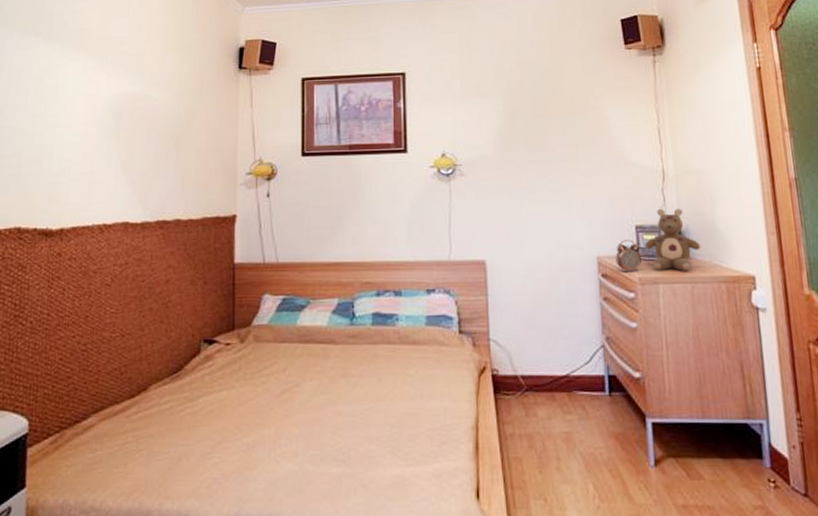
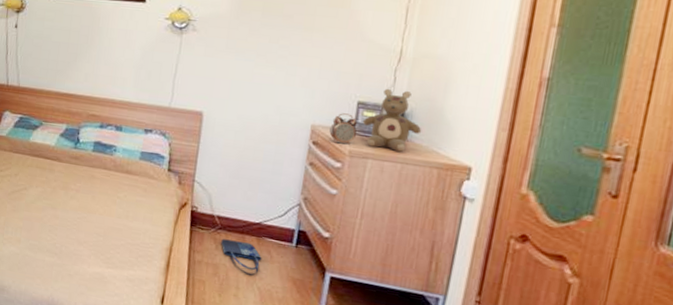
shopping bag: none [530,401,578,441] -> present [221,239,262,277]

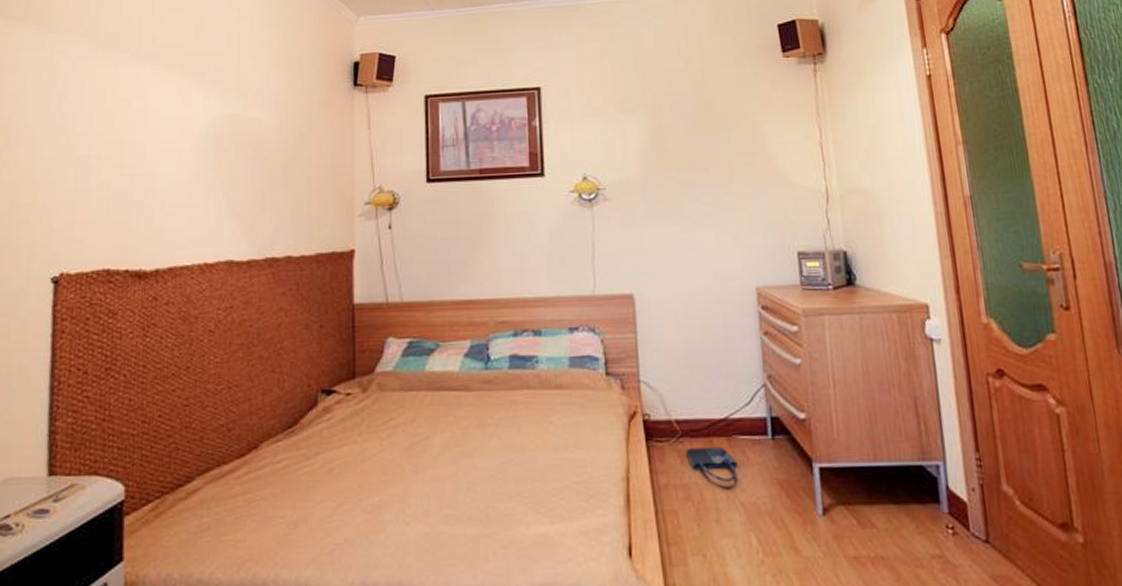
alarm clock: present [329,113,358,145] -> none [776,267,806,304]
stuffed bear: present [363,88,422,153] -> none [808,232,870,302]

